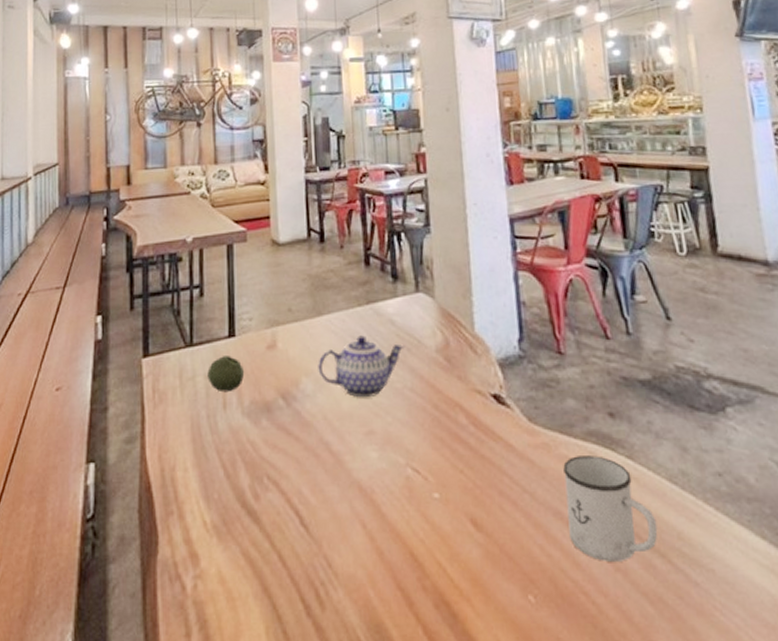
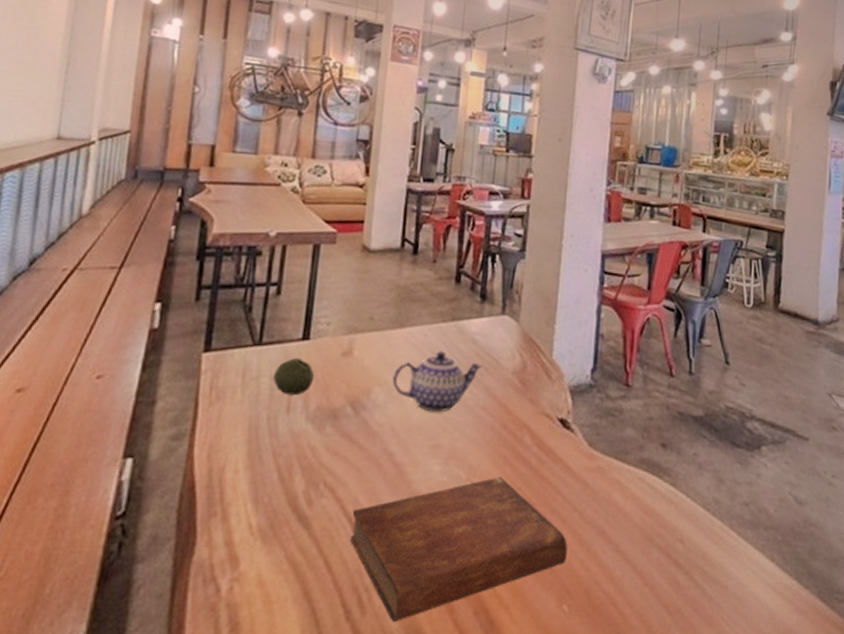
bible: none [298,460,524,618] -> present [351,476,568,623]
mug: present [563,455,658,561] -> none [609,481,687,577]

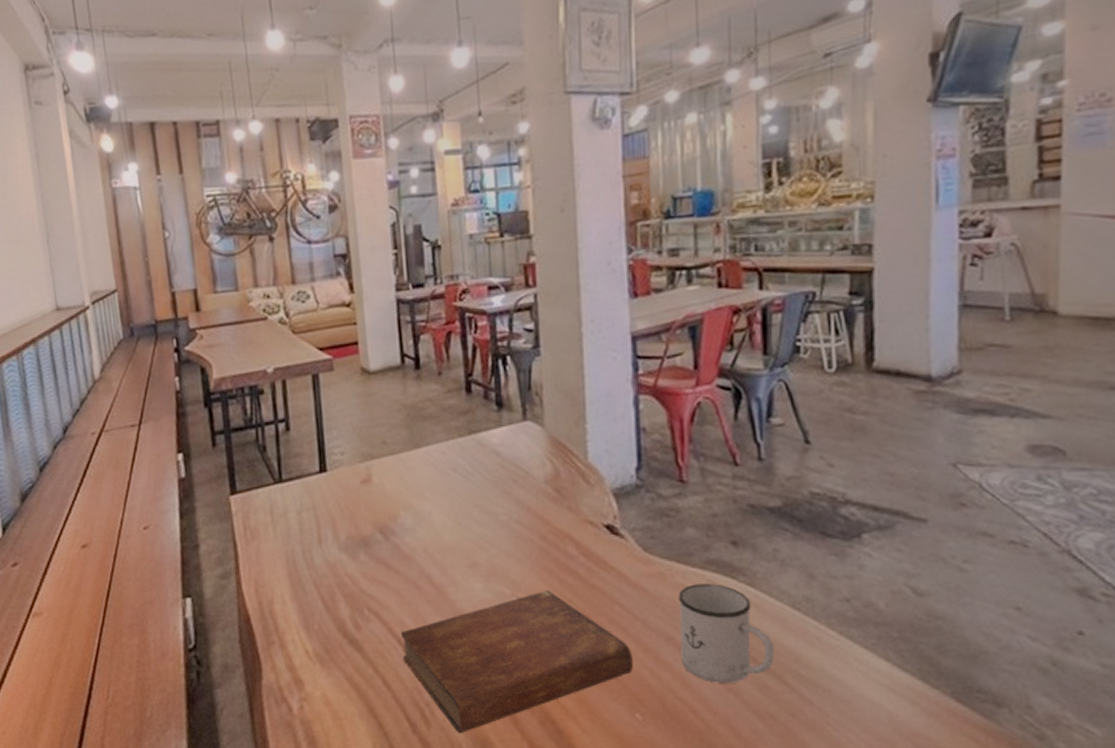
fruit: present [273,357,315,396] -> none [299,490,339,528]
teapot: present [392,351,484,413] -> none [416,467,512,531]
mug: none [609,481,687,577] -> present [678,584,775,683]

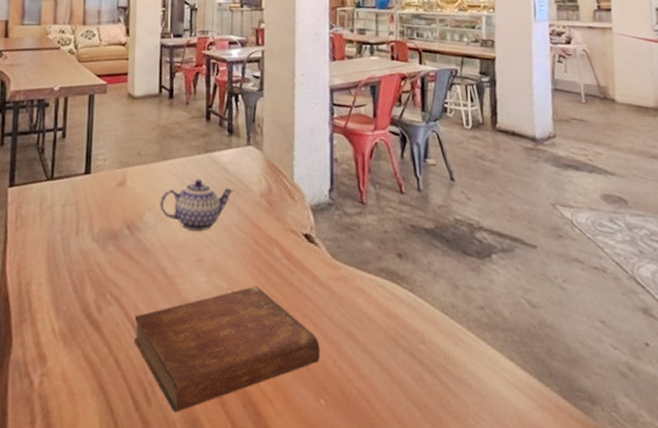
teapot: none [416,467,512,531] -> present [160,179,235,232]
mug: present [678,584,775,683] -> none [357,288,429,375]

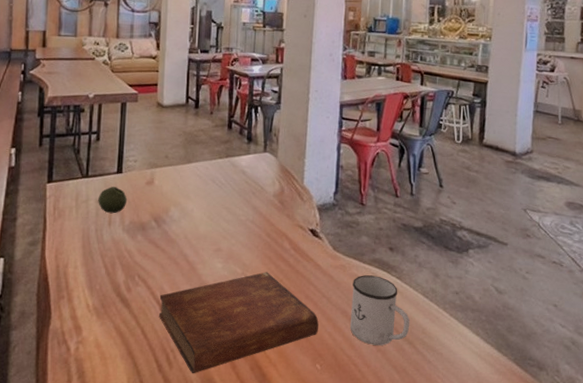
fruit: none [64,188,97,221] -> present [98,186,128,214]
teapot: present [160,179,235,232] -> none [184,180,252,225]
mug: none [357,288,429,375] -> present [350,275,410,345]

